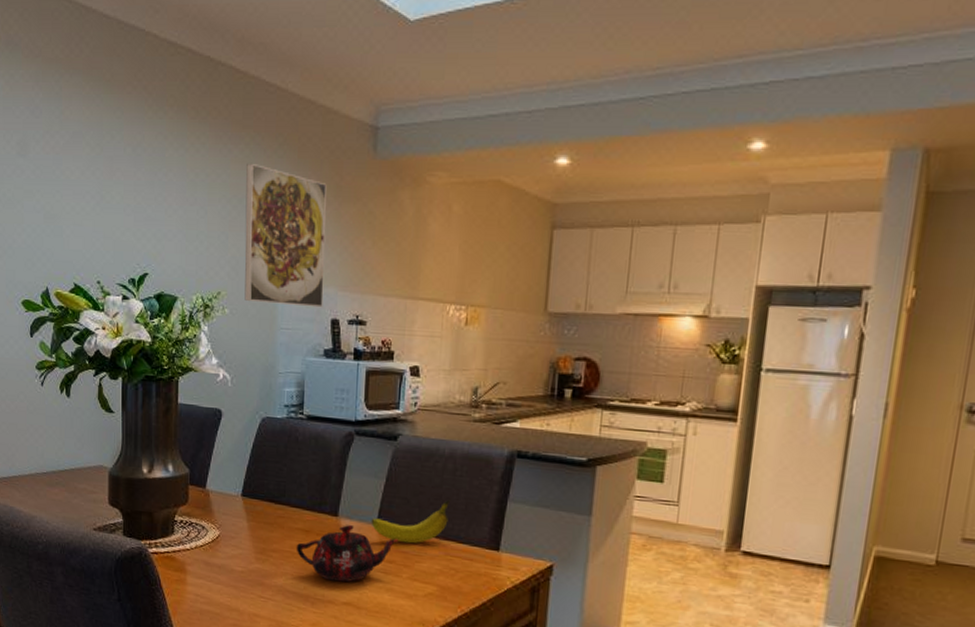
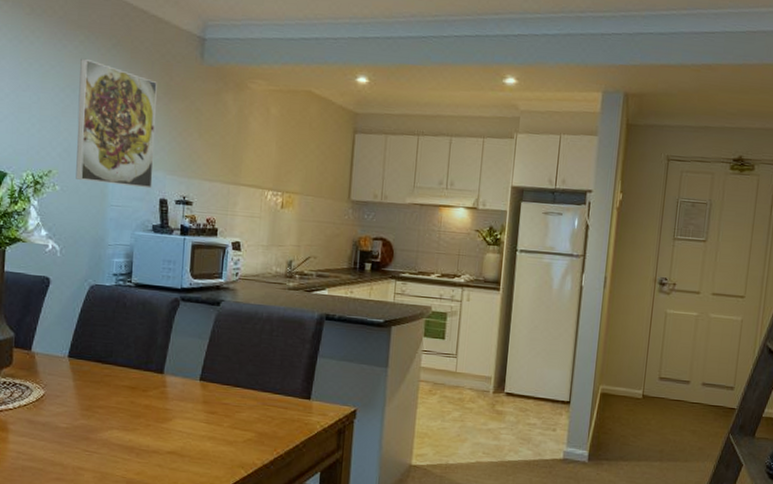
teapot: present [296,524,398,582] -> none [122,380,220,433]
fruit: present [371,499,451,544] -> none [194,356,268,396]

